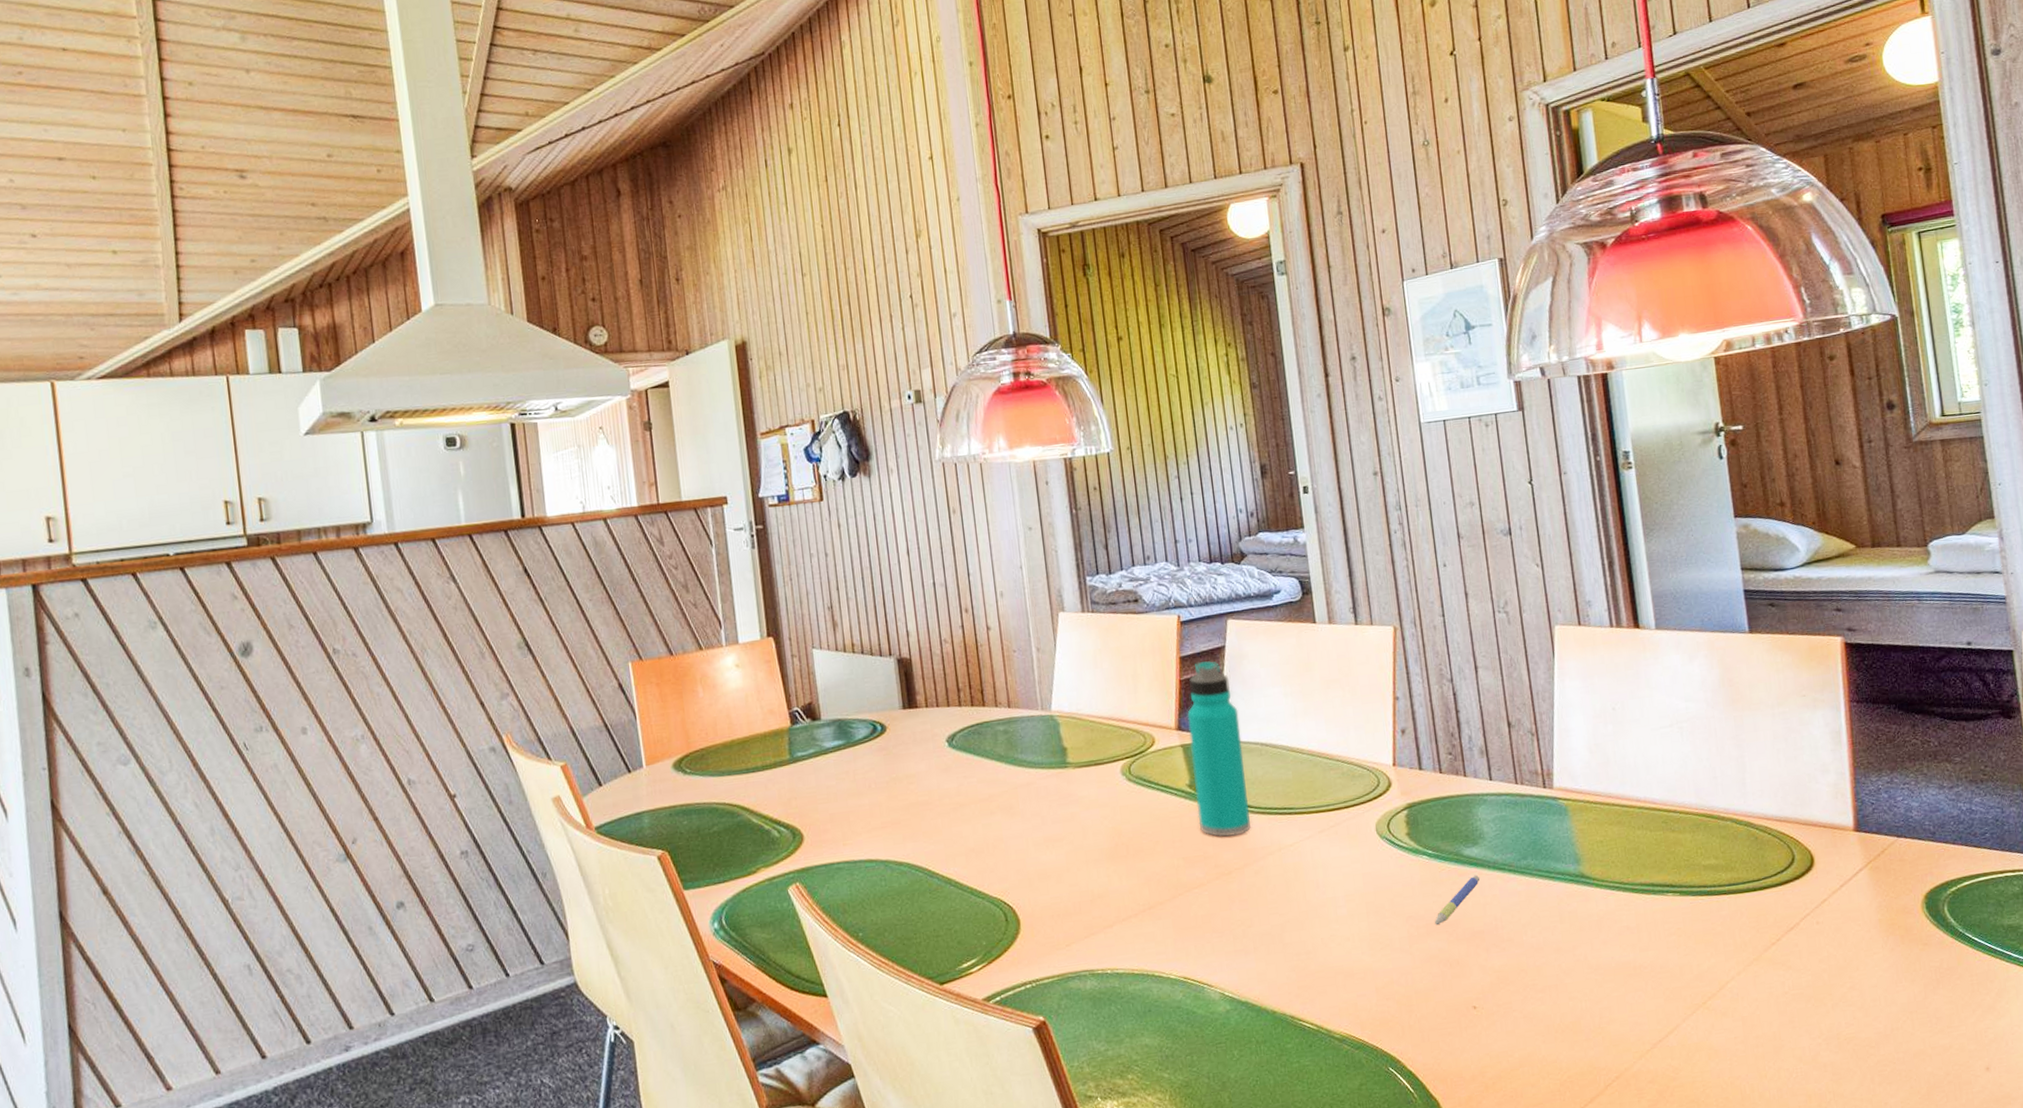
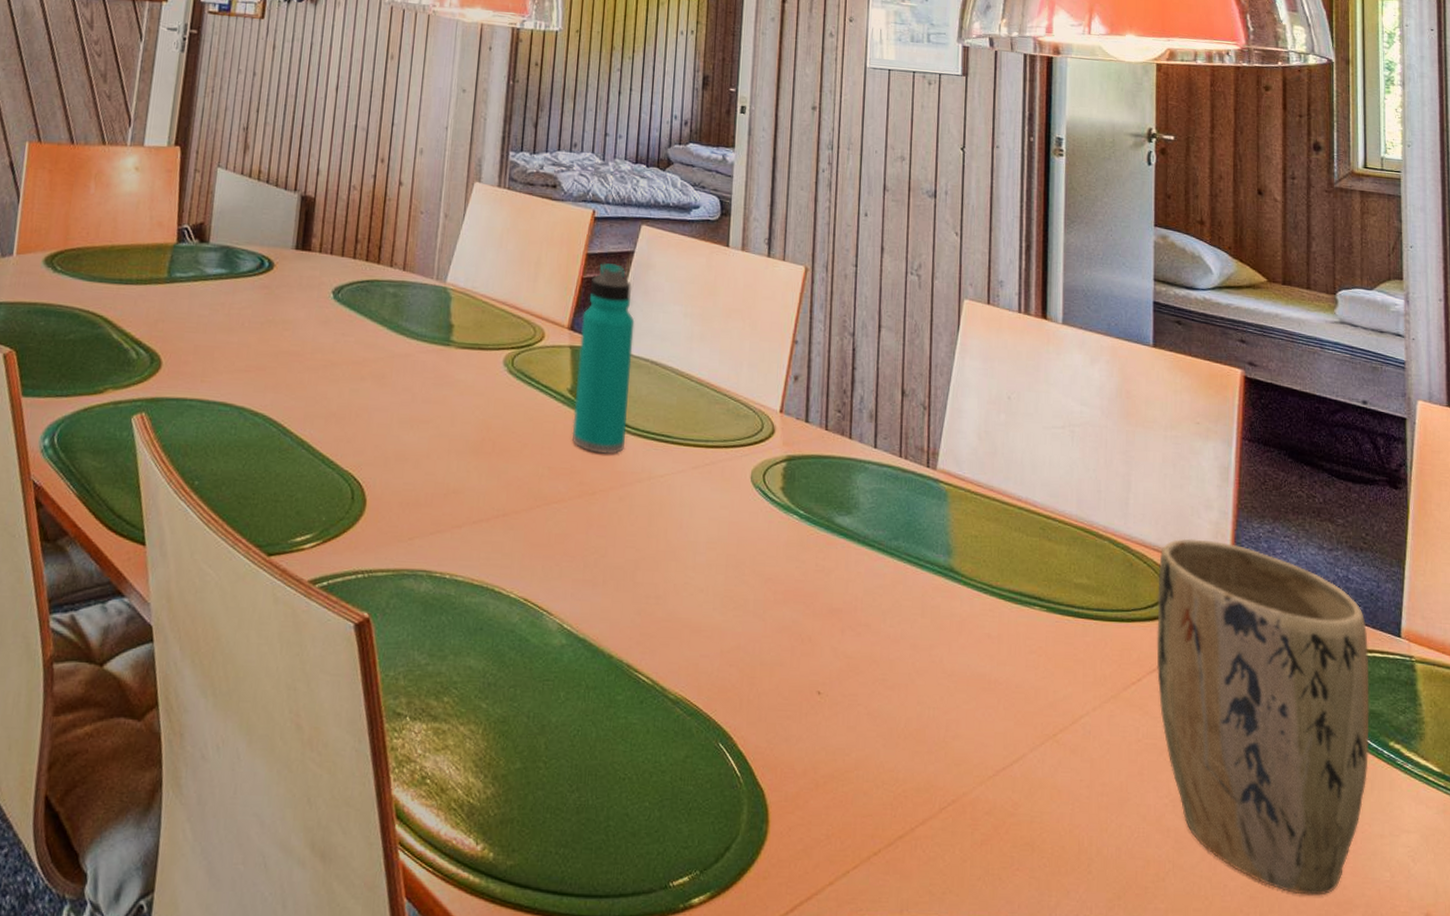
pen: present [1435,875,1481,926] -> none [794,546,848,594]
plant pot: none [1782,800,2012,1098] -> present [1156,538,1370,896]

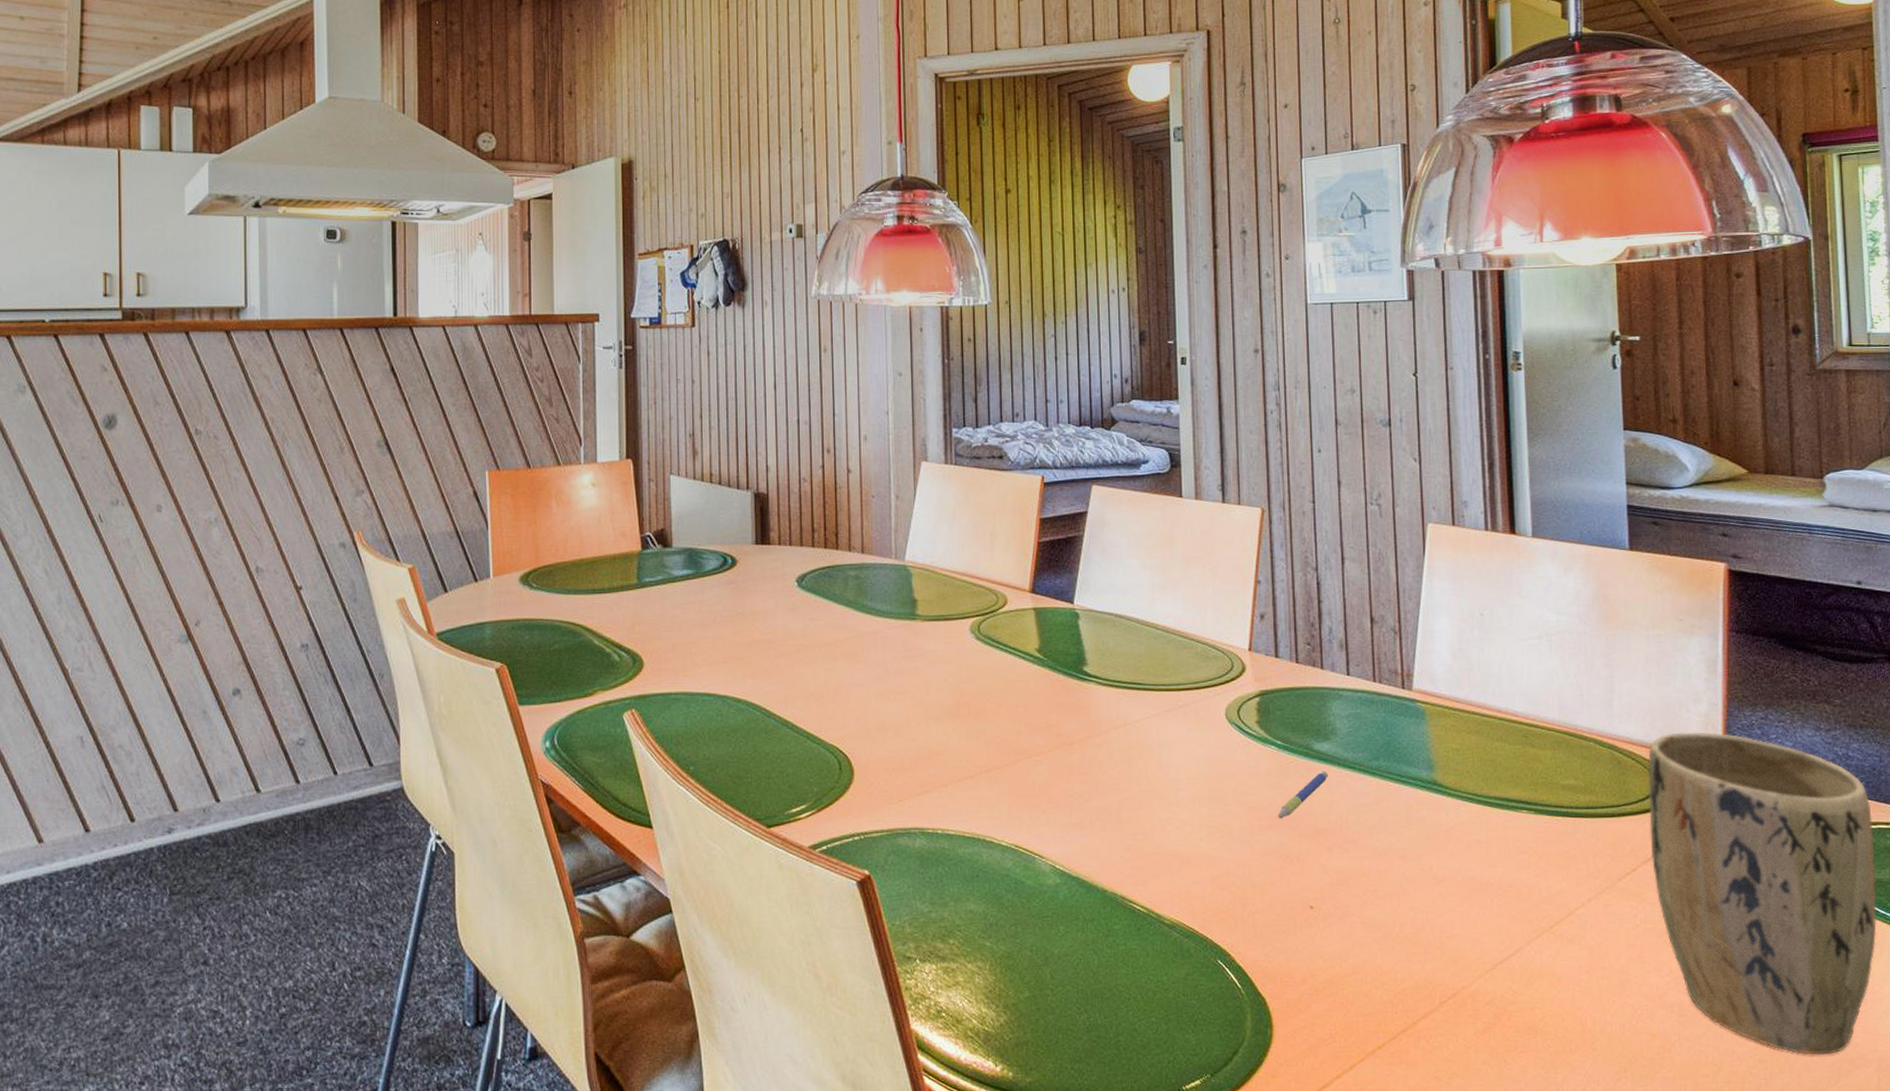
water bottle: present [572,262,635,454] -> none [1042,524,1097,706]
pen: none [794,546,848,594] -> present [1278,771,1329,819]

